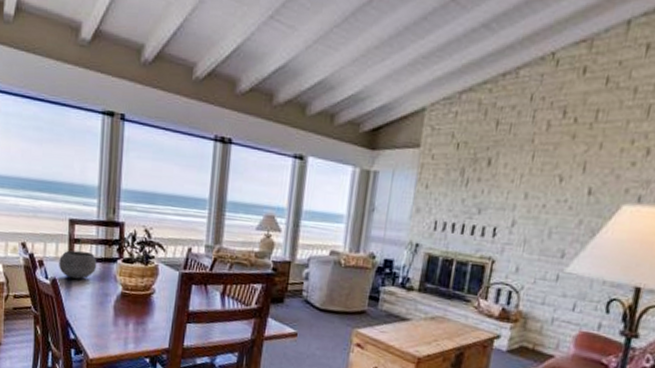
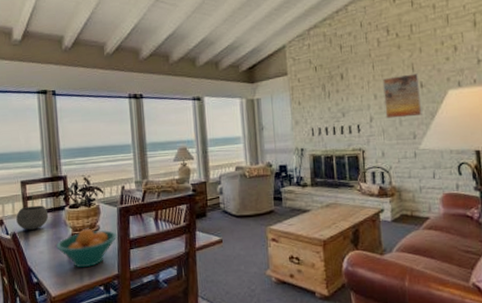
fruit bowl: none [100,289,175,335] -> present [55,229,118,268]
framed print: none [532,174,589,231] -> present [383,73,422,119]

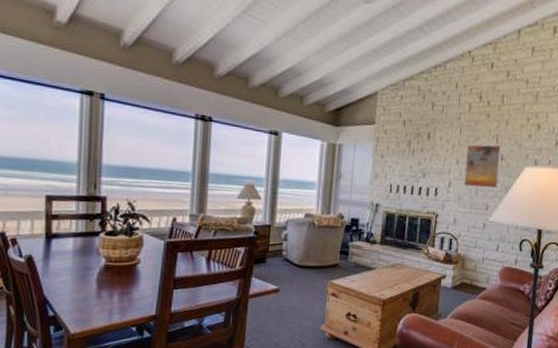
bowl: present [16,206,49,230] -> none [35,227,78,255]
fruit bowl: present [55,229,118,268] -> none [82,261,161,305]

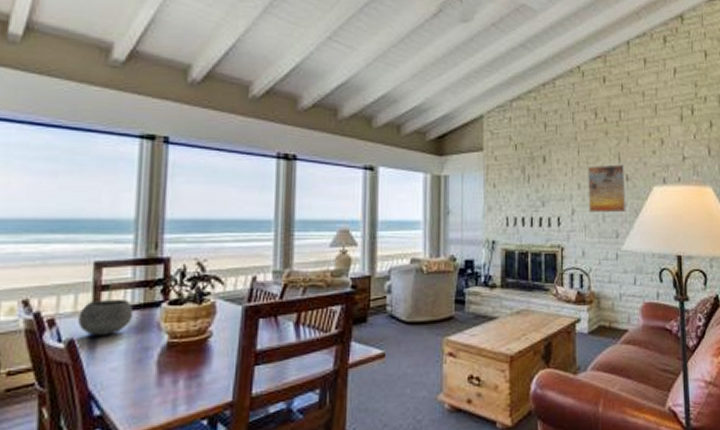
bowl: none [35,227,78,255] -> present [78,300,134,335]

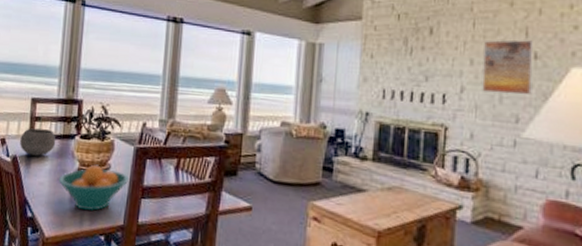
fruit bowl: none [138,336,238,393] -> present [58,165,130,212]

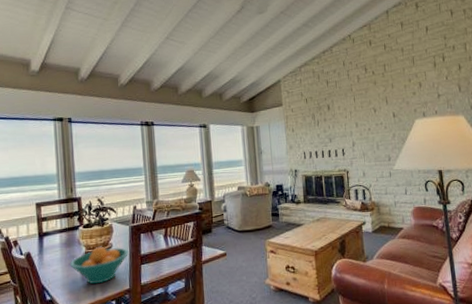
bowl: present [20,128,56,156] -> none [31,226,63,250]
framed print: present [482,40,534,96] -> none [362,105,395,144]

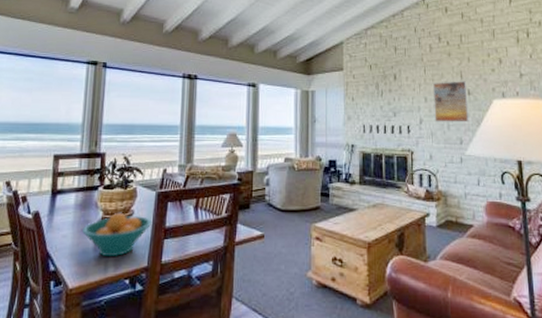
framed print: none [362,105,395,144] -> present [433,81,469,122]

